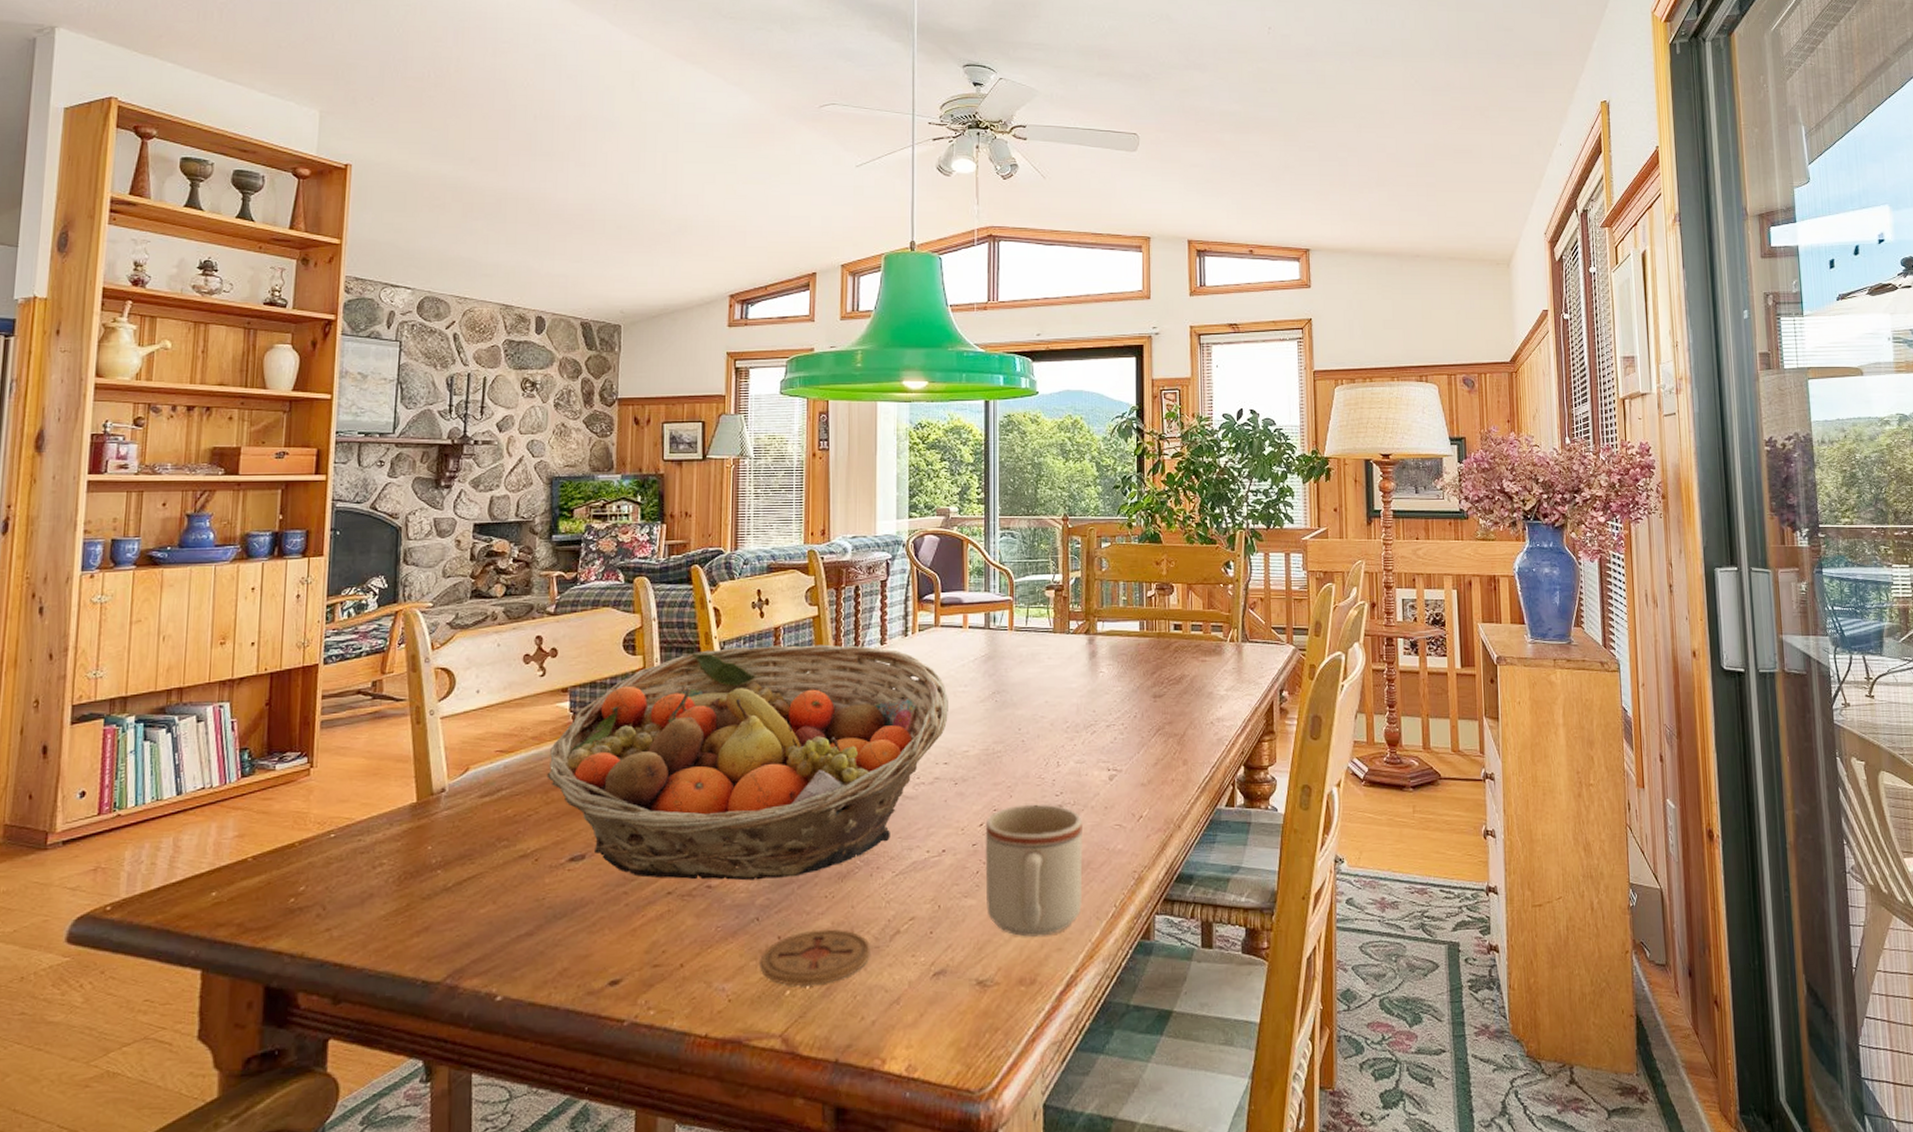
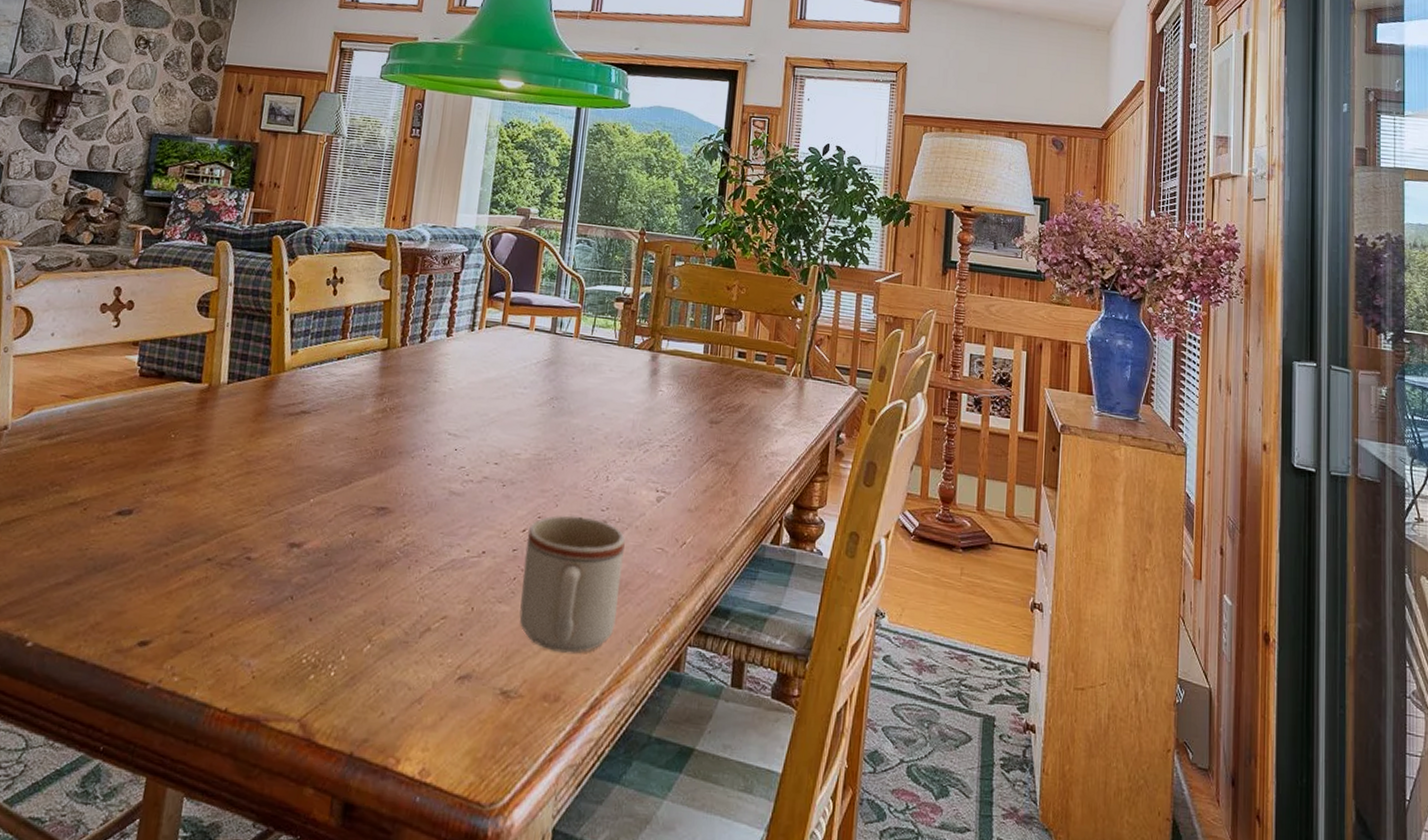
fruit basket: present [546,644,948,881] -> none [106,320,507,560]
coaster: present [760,929,870,987] -> none [287,616,399,673]

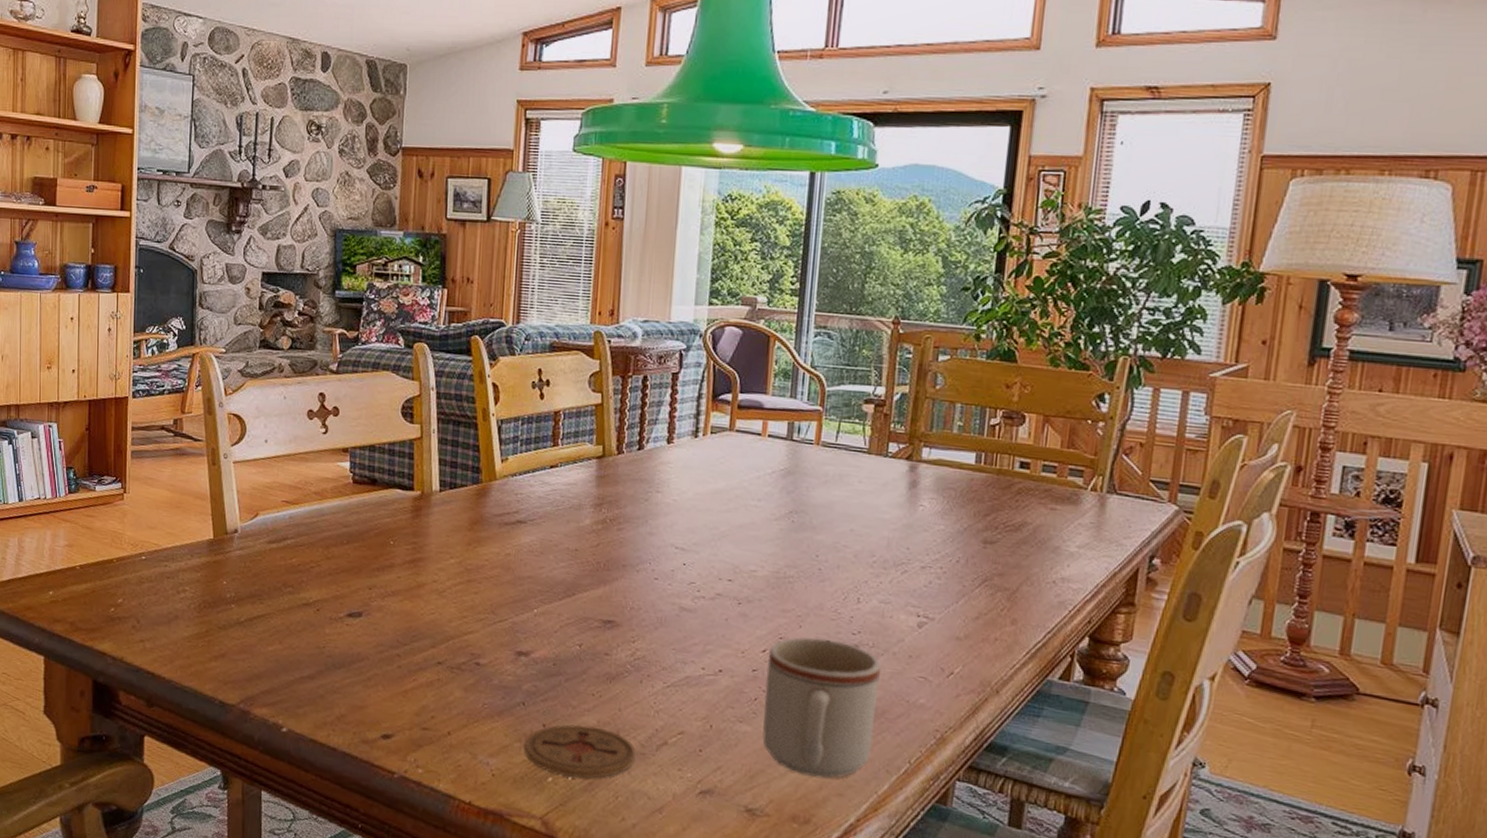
coaster: none [287,616,399,673] -> present [524,724,636,778]

